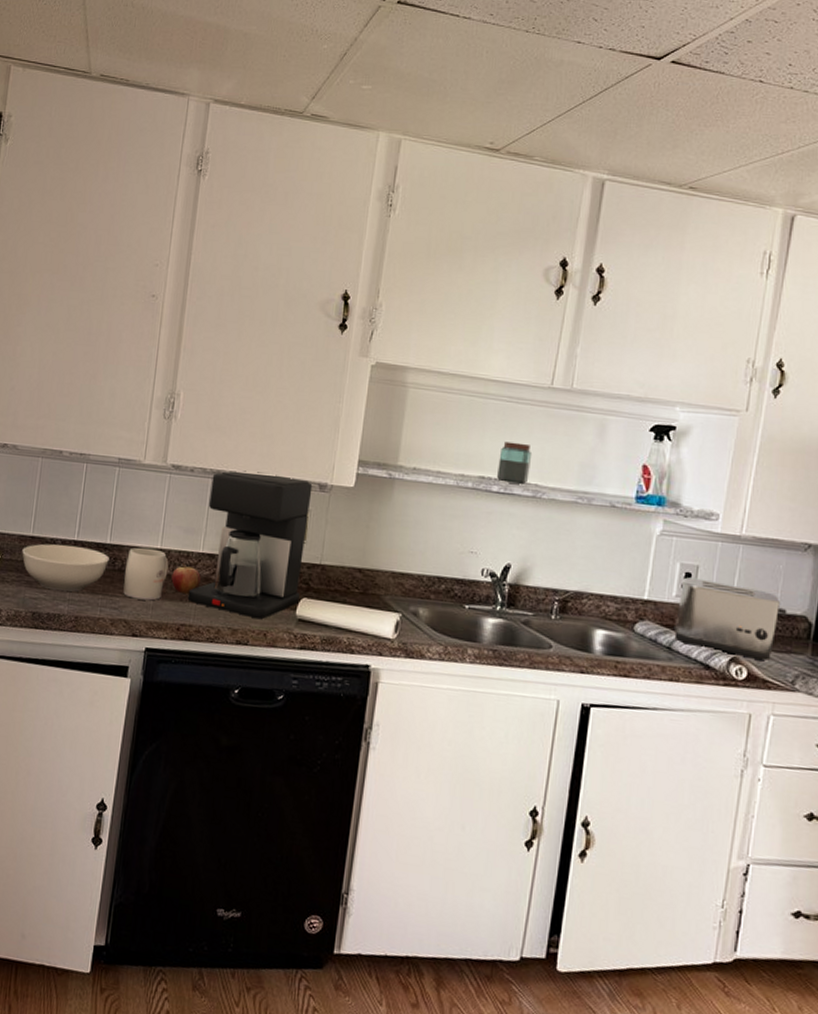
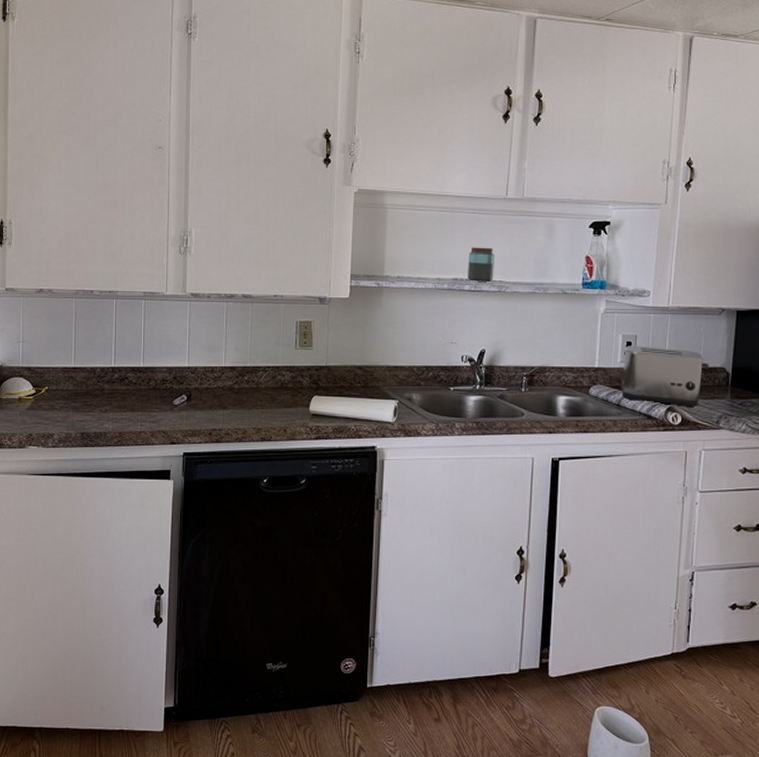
bowl: present [22,543,109,592] -> none [66,371,144,412]
mug: present [123,547,169,601] -> none [158,367,196,412]
fruit: present [171,563,201,594] -> none [200,377,225,403]
coffee maker: present [187,470,313,620] -> none [215,292,314,418]

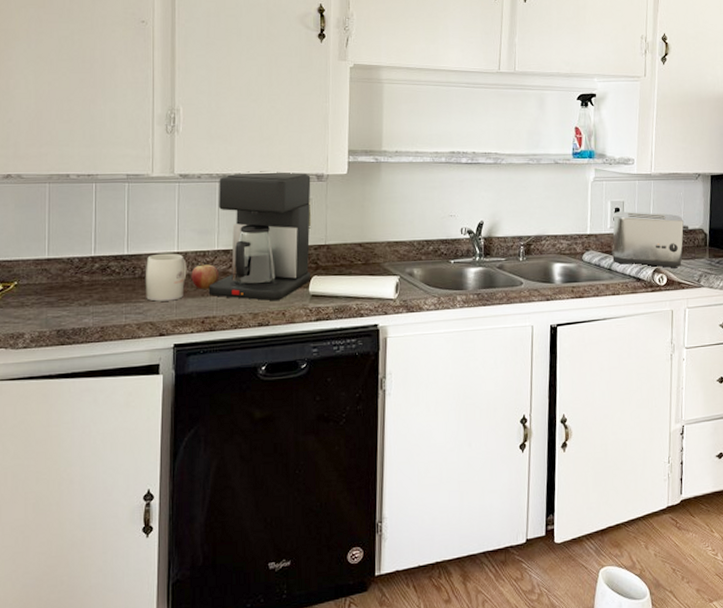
mug: none [158,367,196,412] -> present [145,253,187,302]
fruit: none [200,377,225,403] -> present [191,262,219,289]
coffee maker: none [215,292,314,418] -> present [208,171,311,301]
peanut butter: present [468,247,495,283] -> none [464,120,490,155]

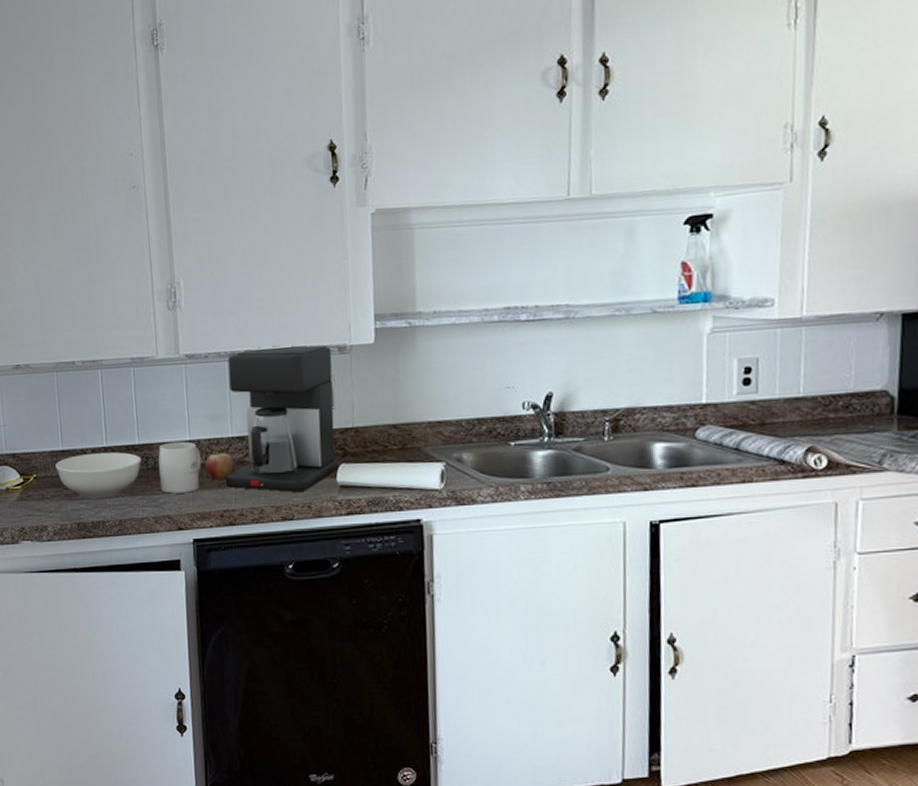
bowl: none [39,261,129,306] -> present [55,452,141,499]
toaster: present [611,211,689,268] -> none [739,370,865,446]

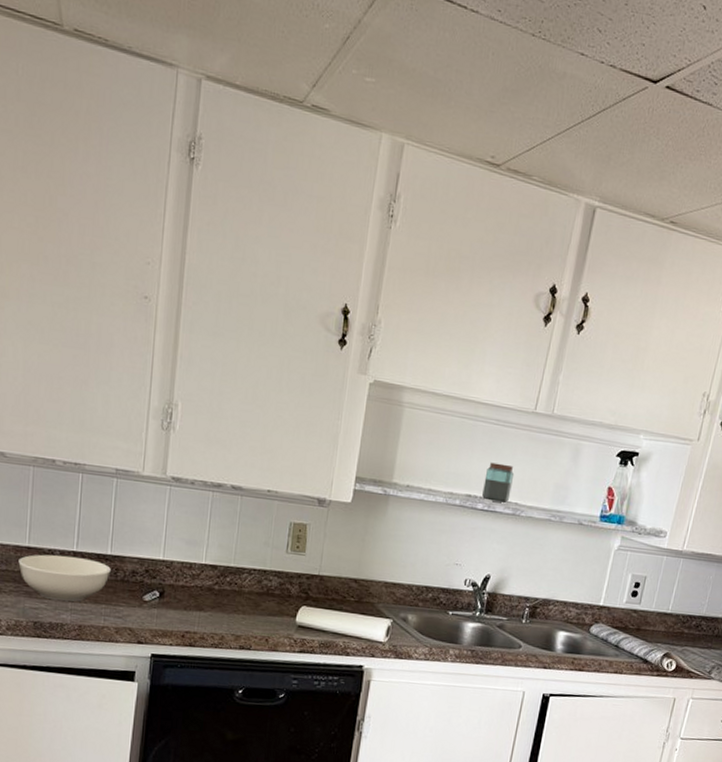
mug: present [158,441,201,494] -> none [127,558,172,610]
fruit: present [205,450,235,480] -> none [175,574,204,603]
coffee maker: present [225,345,338,493] -> none [191,484,312,626]
peanut butter: none [522,264,559,309] -> present [482,462,515,504]

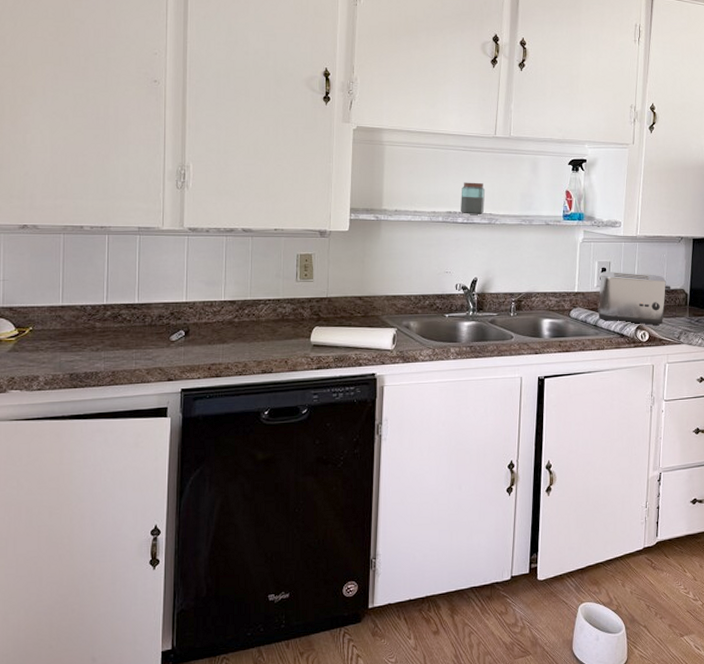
bowl: present [18,554,111,602] -> none [53,309,139,352]
toaster: none [621,586,712,656] -> present [597,271,671,326]

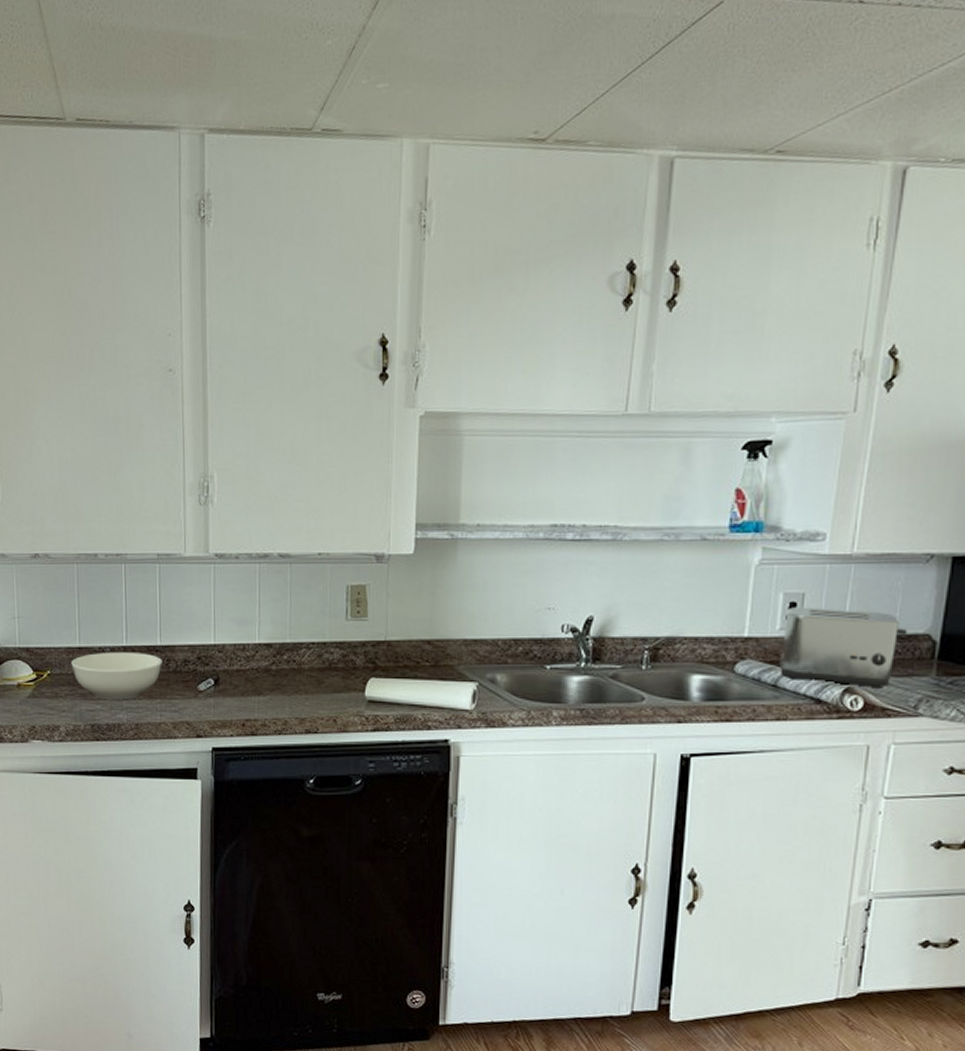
bowl: none [53,309,139,352] -> present [71,651,162,700]
peanut butter: present [461,182,486,215] -> none [571,481,609,529]

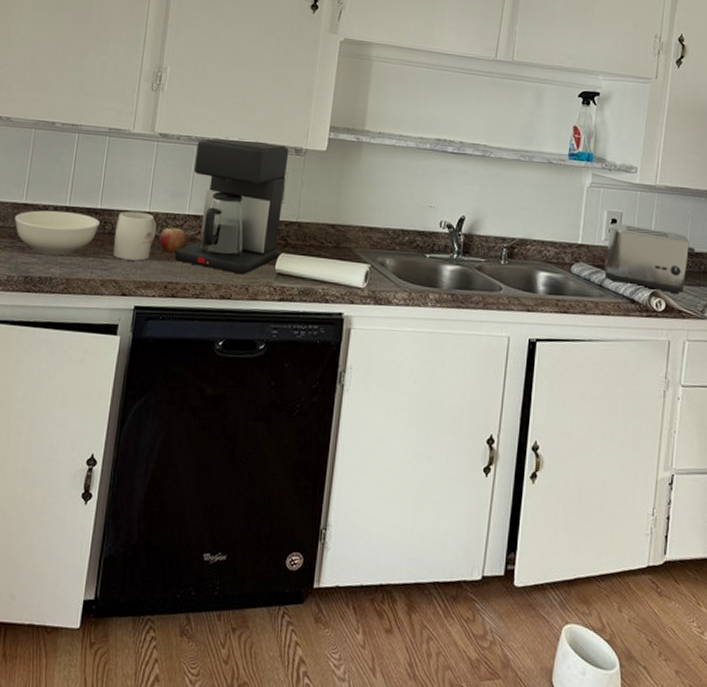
mug: none [179,645,225,699] -> present [113,211,157,261]
fruit: none [229,657,260,688] -> present [159,225,187,253]
coffee maker: none [249,550,369,706] -> present [174,137,289,275]

